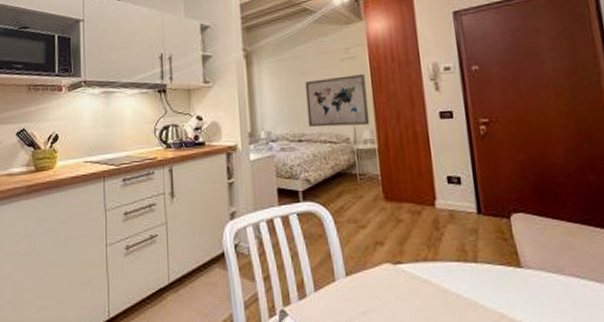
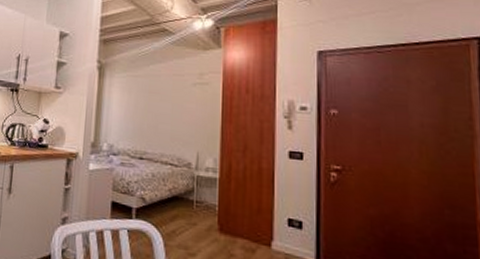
wall art: present [305,74,370,127] -> none [152,100,216,154]

